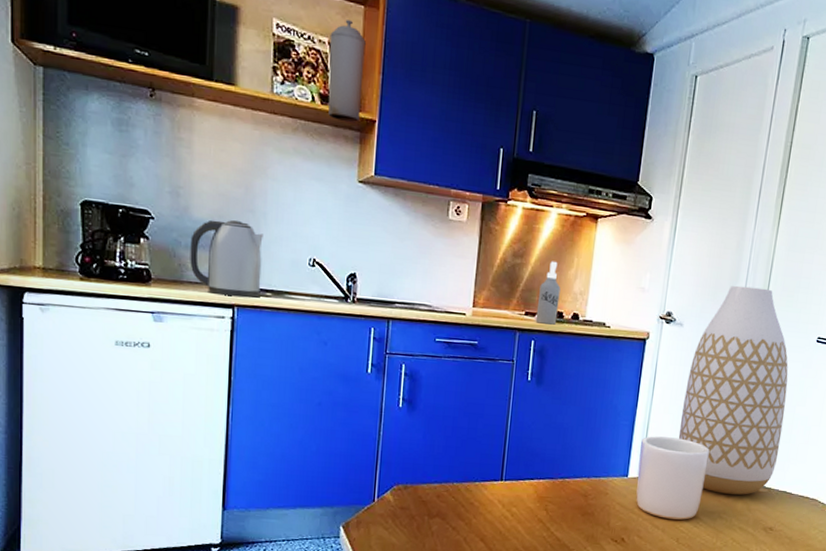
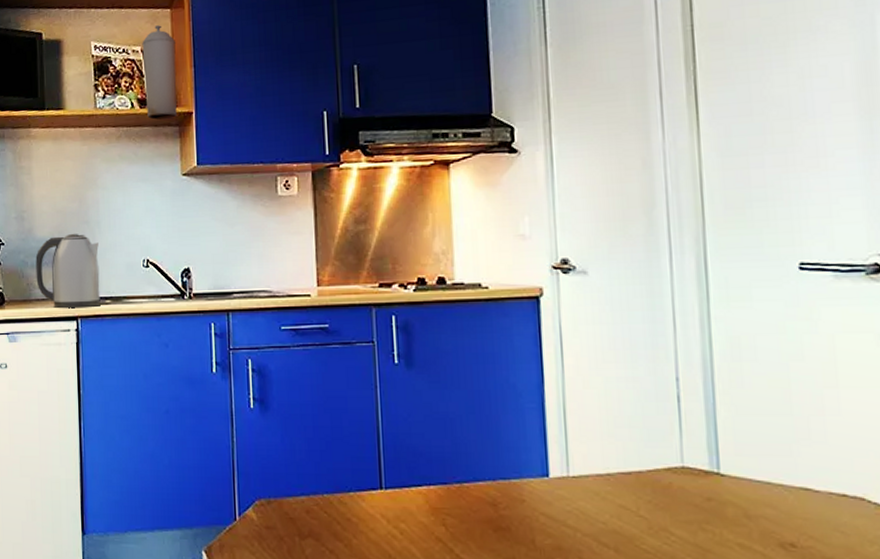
spray bottle: present [535,261,561,326] -> none [391,221,419,296]
mug: present [636,436,711,520] -> none [559,420,667,534]
vase: present [678,285,789,496] -> none [608,210,777,497]

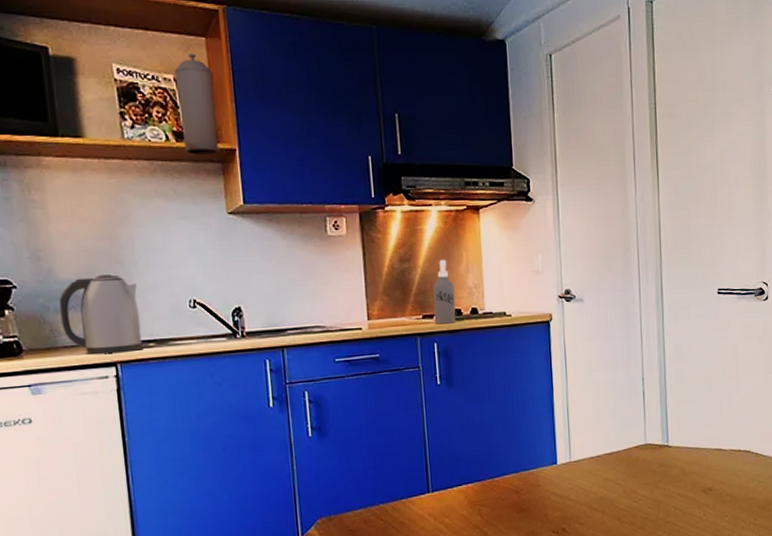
spray bottle: none [391,221,419,296] -> present [433,259,457,325]

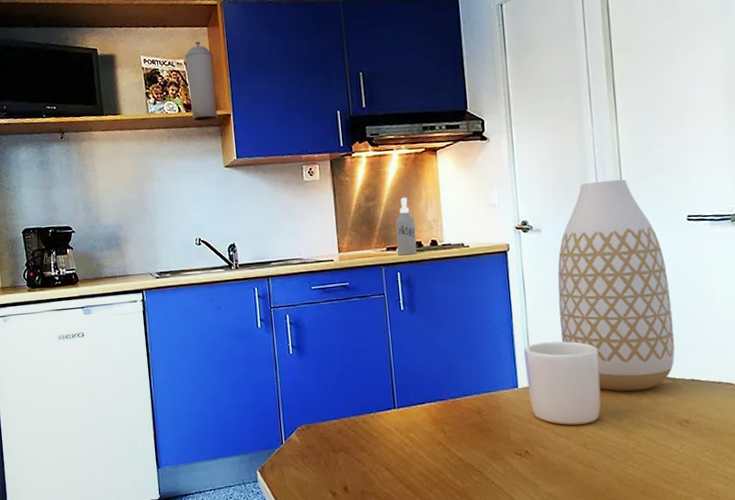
kettle: present [59,273,143,356] -> none [103,219,162,284]
mug: none [564,414,636,500] -> present [524,341,602,425]
vase: none [598,250,703,463] -> present [557,179,675,392]

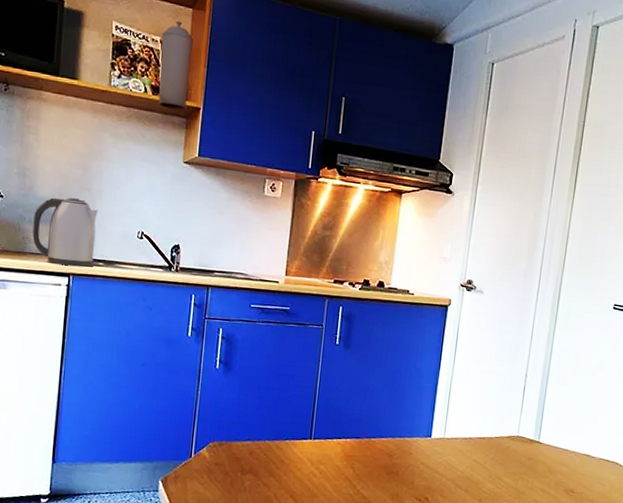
kettle: none [103,219,162,284] -> present [32,197,98,268]
spray bottle: present [395,197,418,256] -> none [343,233,367,293]
mug: present [524,341,602,425] -> none [439,398,511,481]
vase: present [557,179,675,392] -> none [479,255,586,457]

